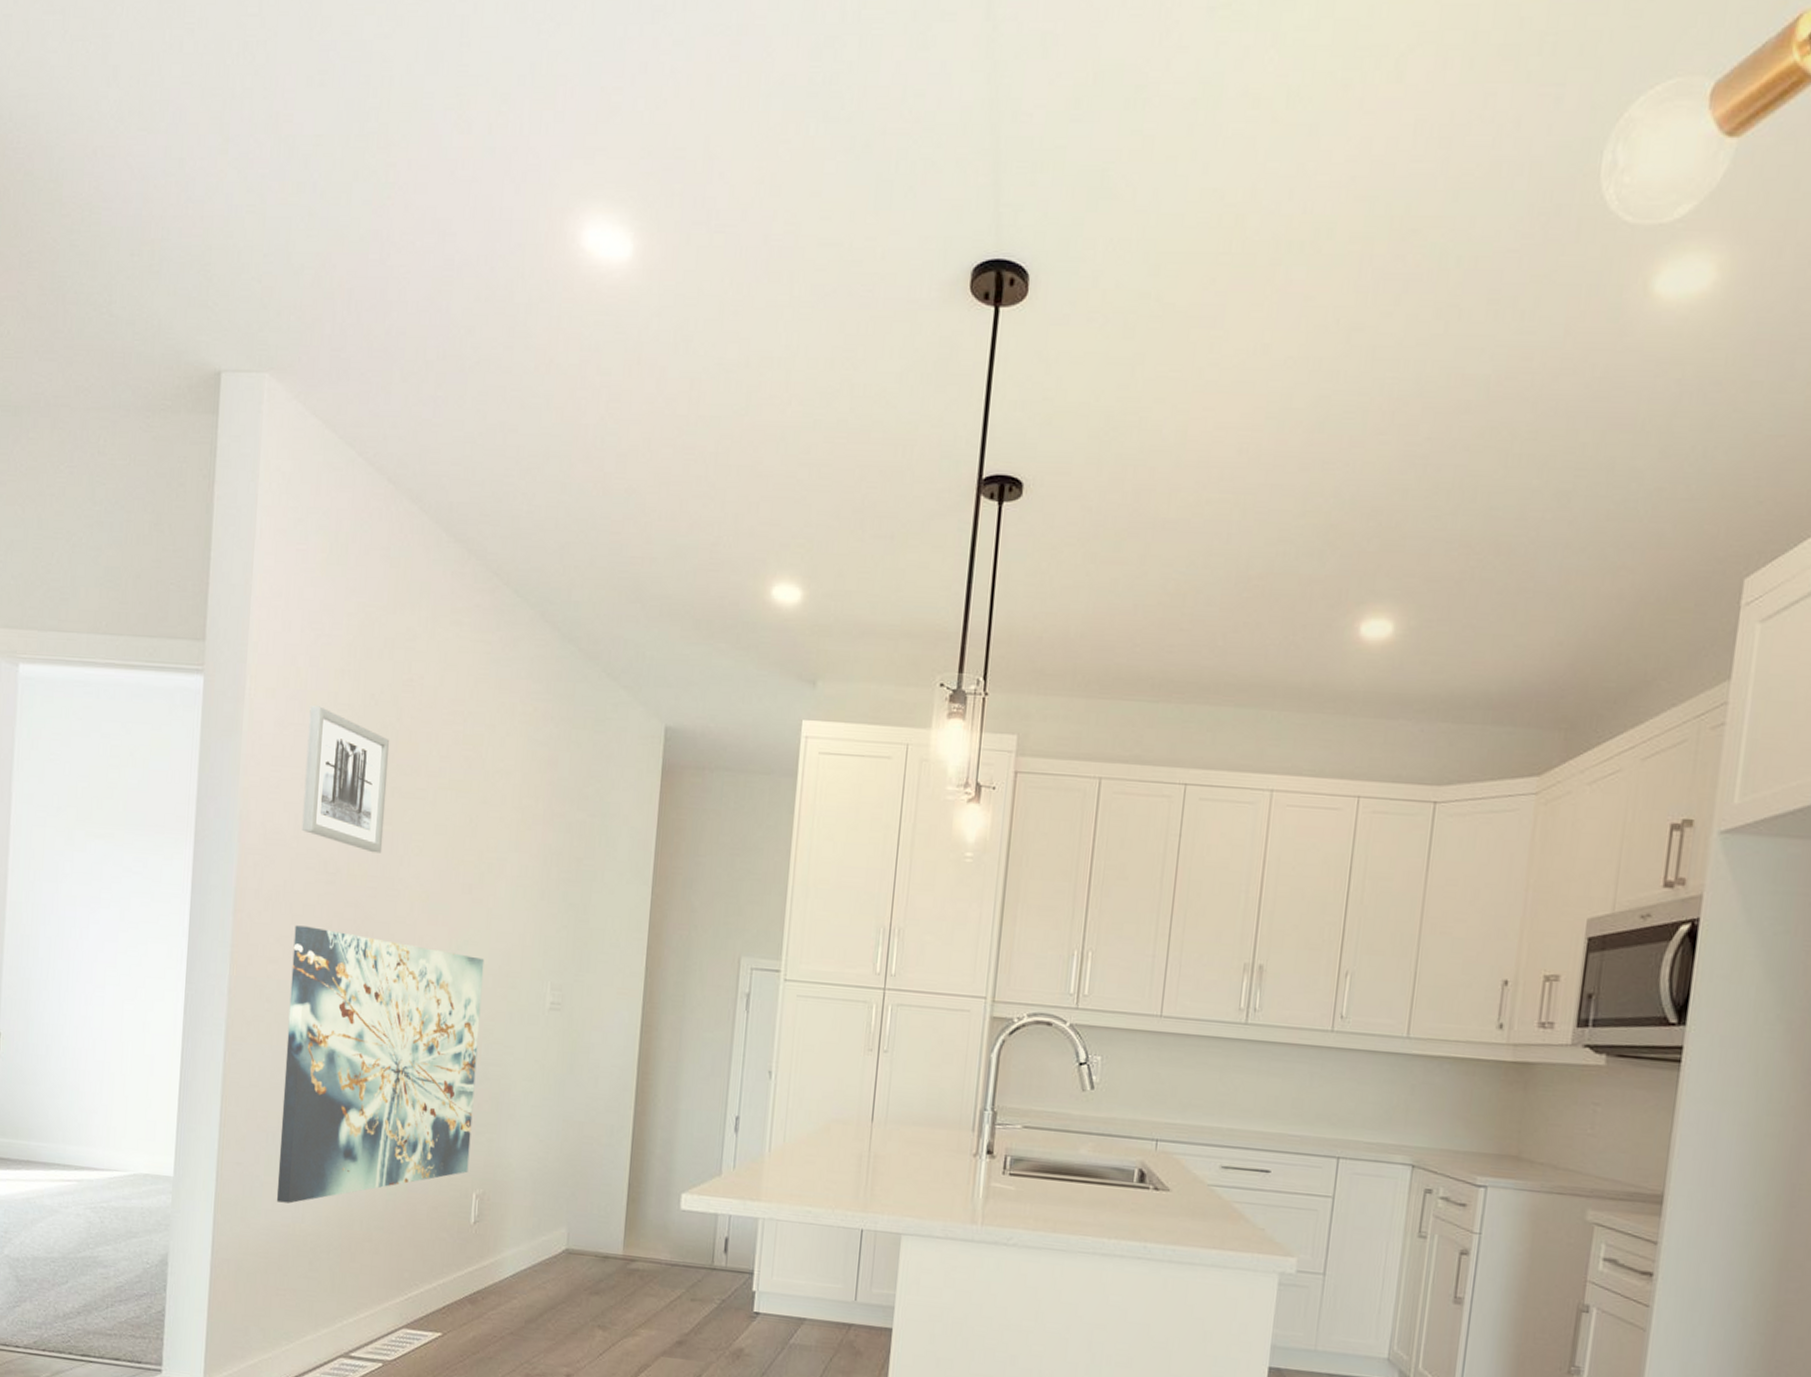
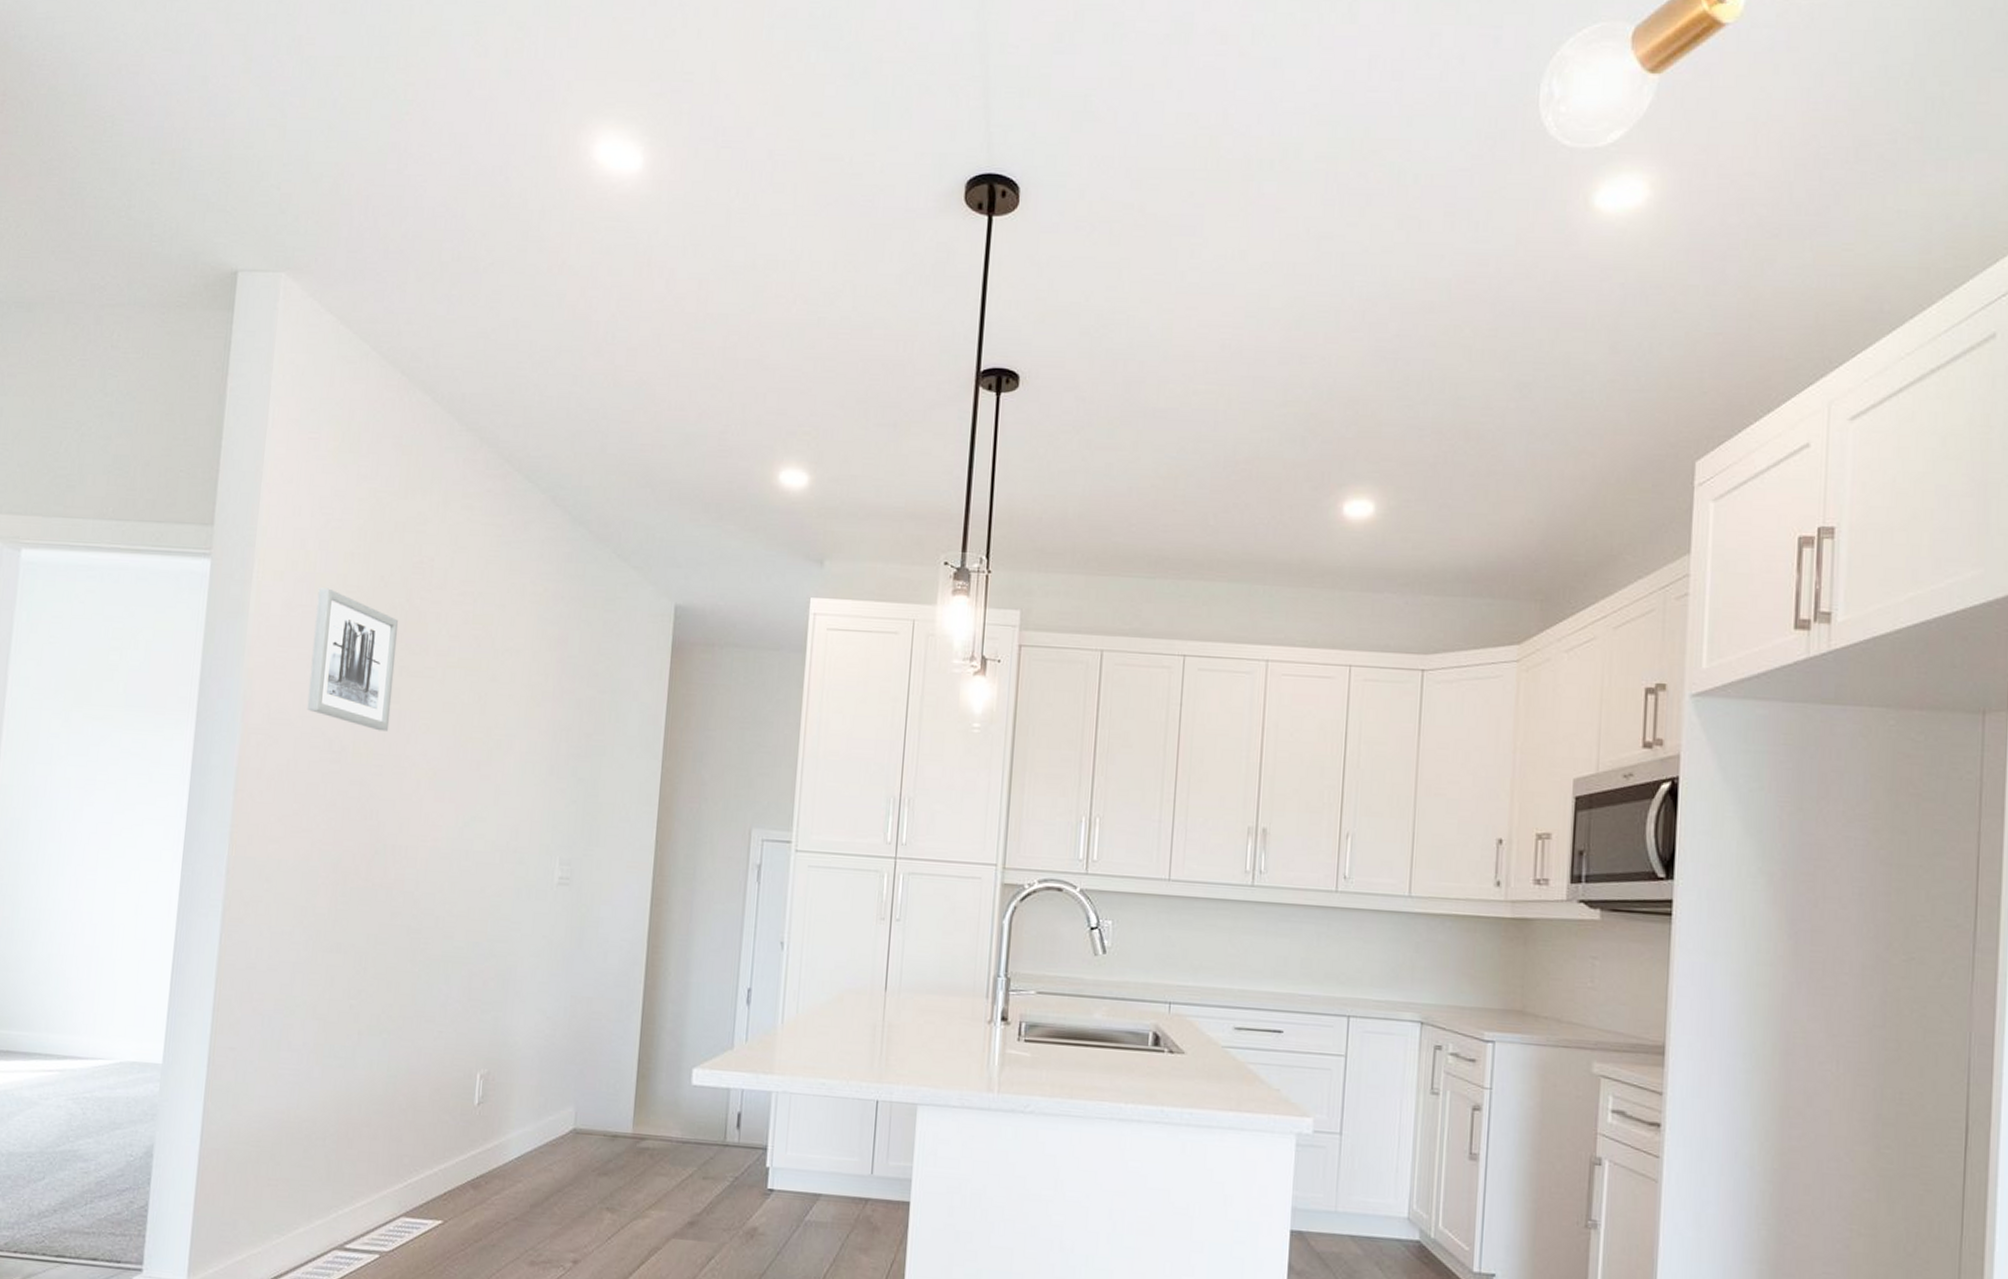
wall art: present [276,925,485,1204] -> none [270,804,492,1089]

